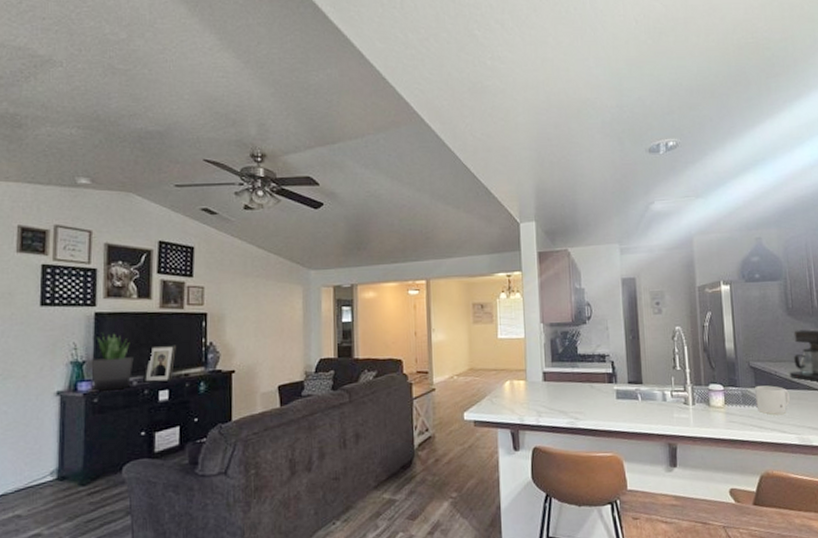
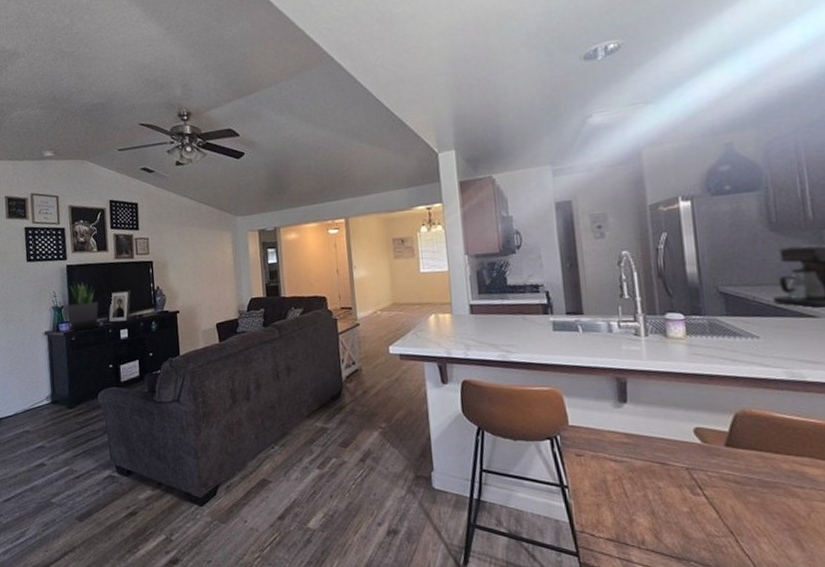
mug: present [754,385,791,415] -> none [724,313,775,347]

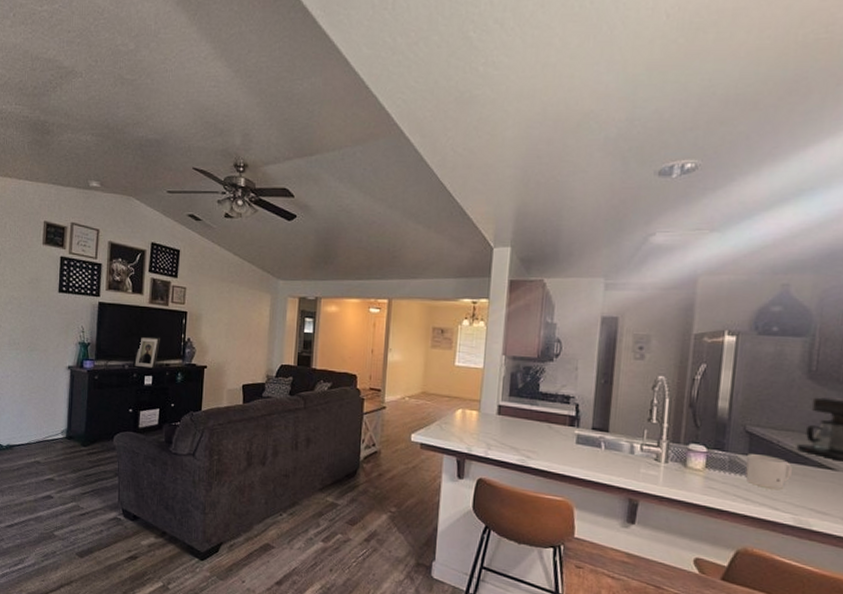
planter: present [67,281,99,332] -> none [94,320,127,372]
mug: none [724,313,775,347] -> present [745,454,793,490]

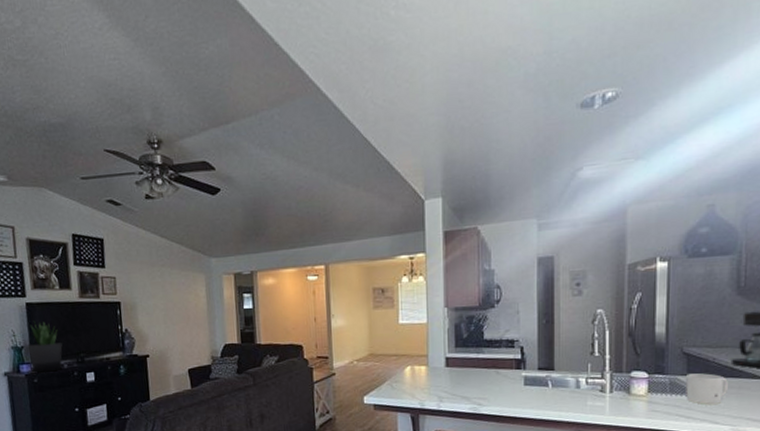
planter: none [94,320,127,372] -> present [27,321,63,374]
picture frame: present [132,336,160,370] -> none [71,331,97,367]

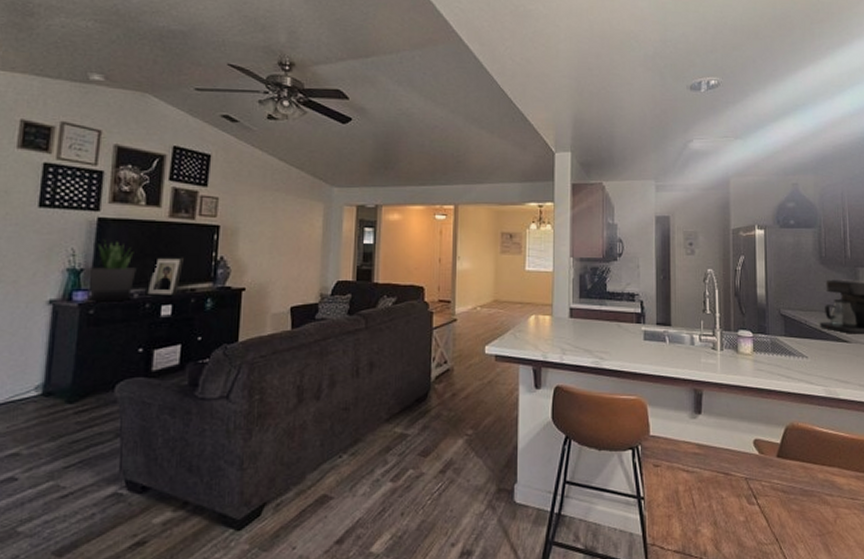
picture frame: none [71,331,97,367] -> present [144,257,183,297]
mug: present [685,373,729,405] -> none [783,335,820,366]

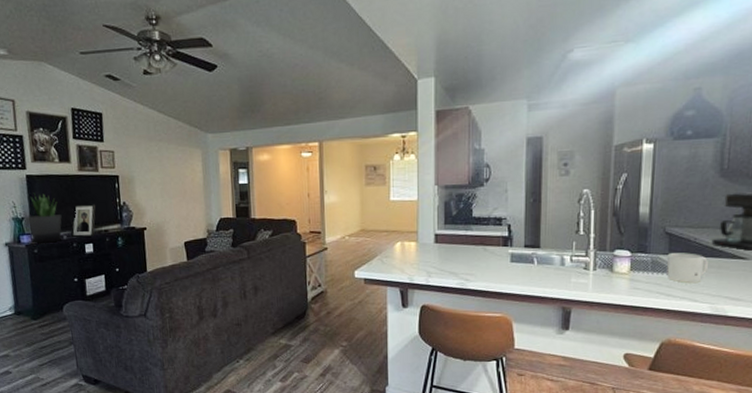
mug: none [783,335,820,366] -> present [666,253,709,284]

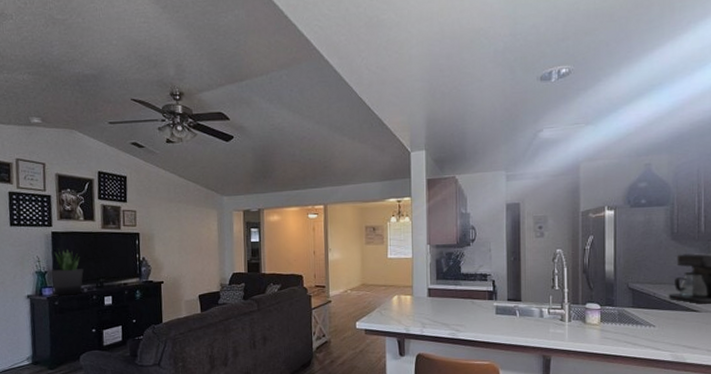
picture frame: present [70,204,96,238] -> none [91,259,116,291]
mug: present [666,253,709,284] -> none [631,306,668,334]

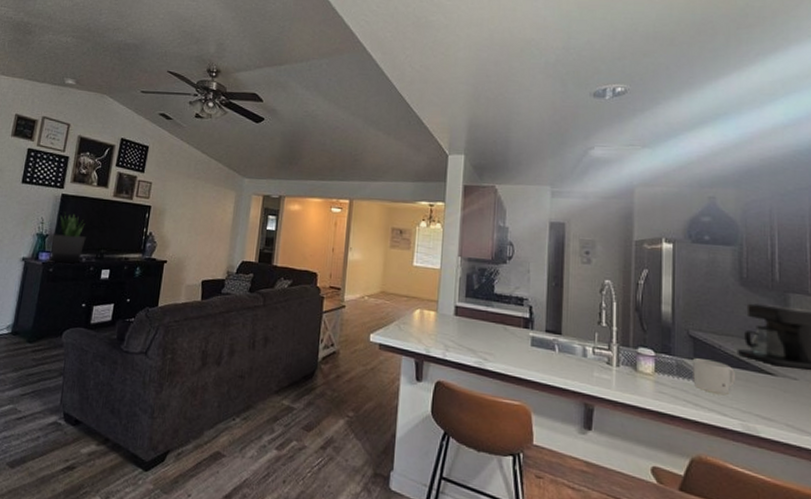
mug: none [631,306,668,334] -> present [692,358,736,396]

